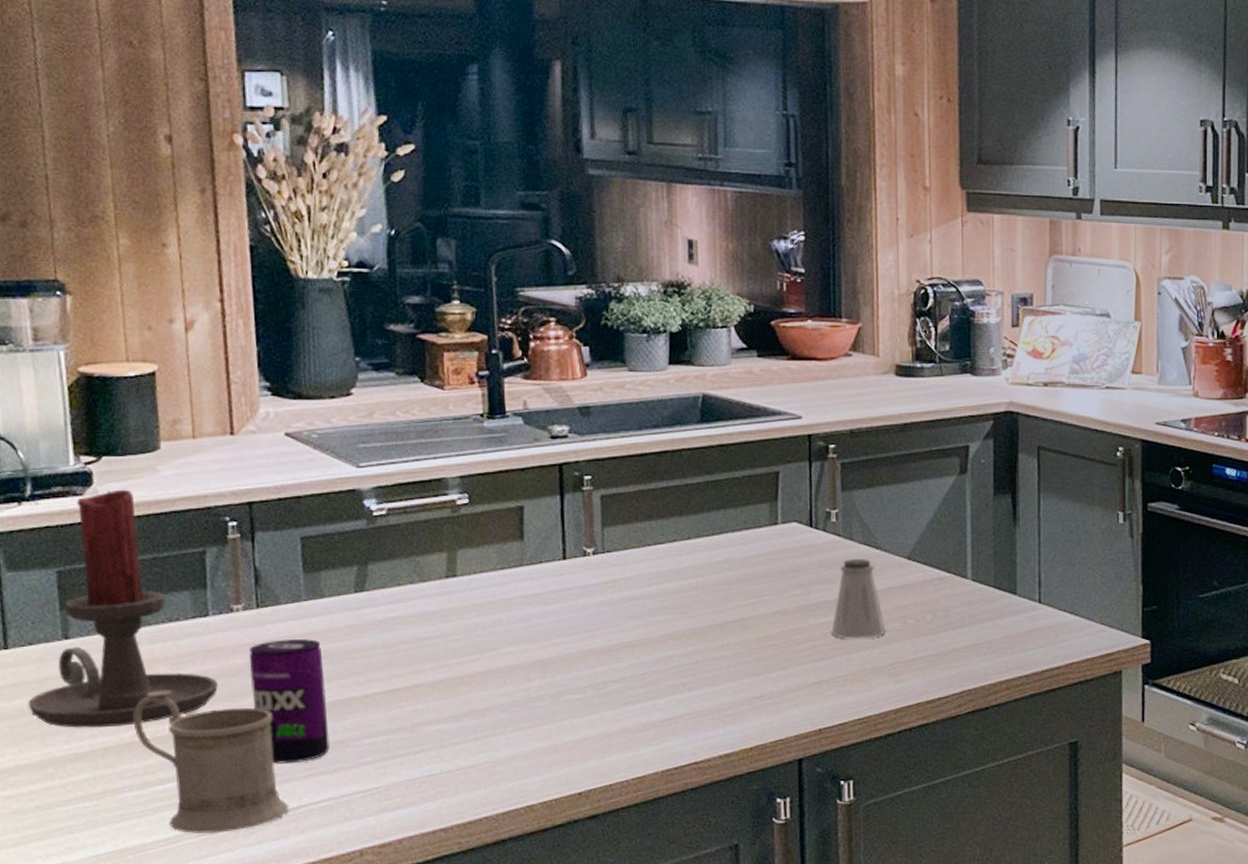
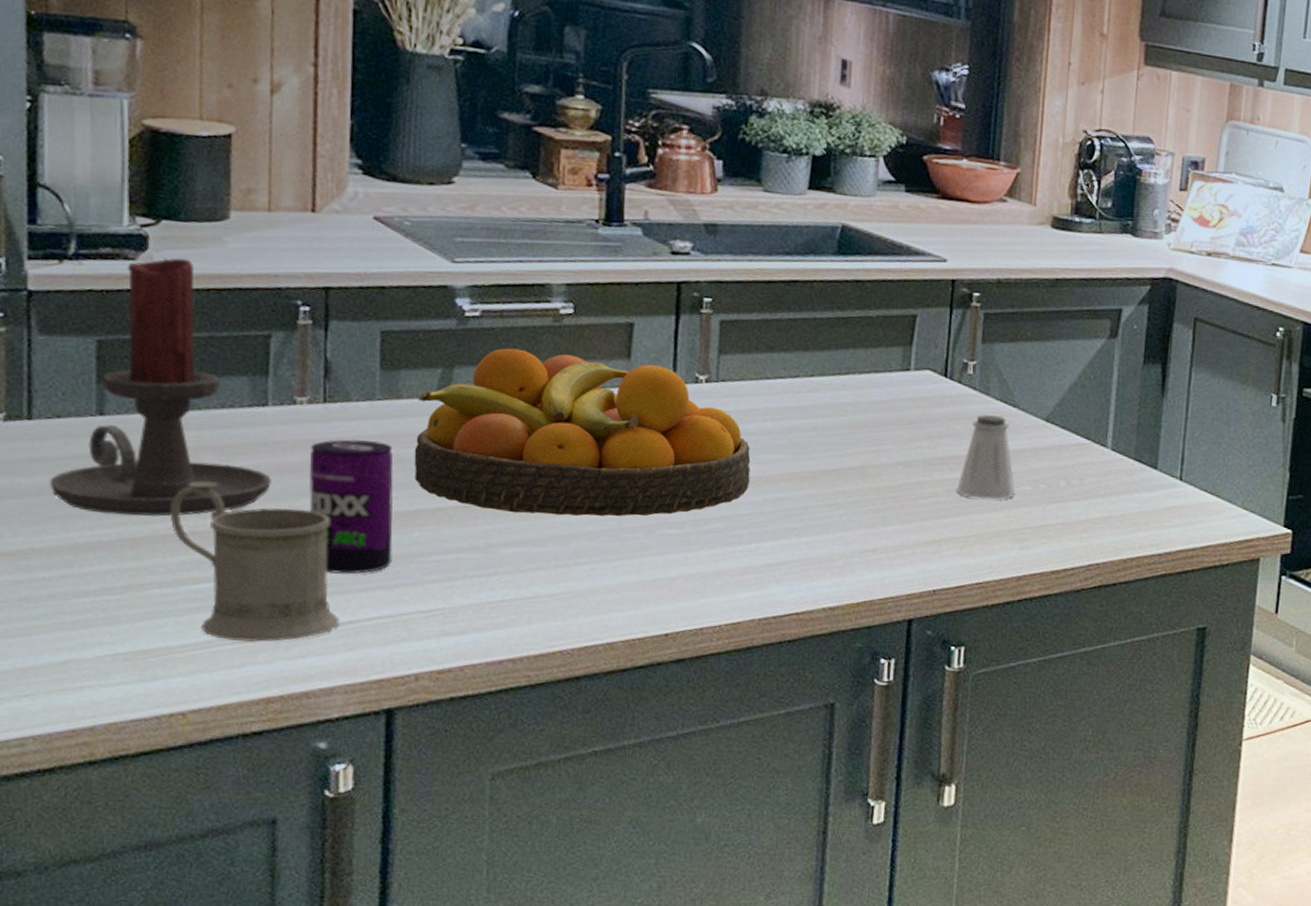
fruit bowl: none [338,541,642,693] -> present [414,348,751,517]

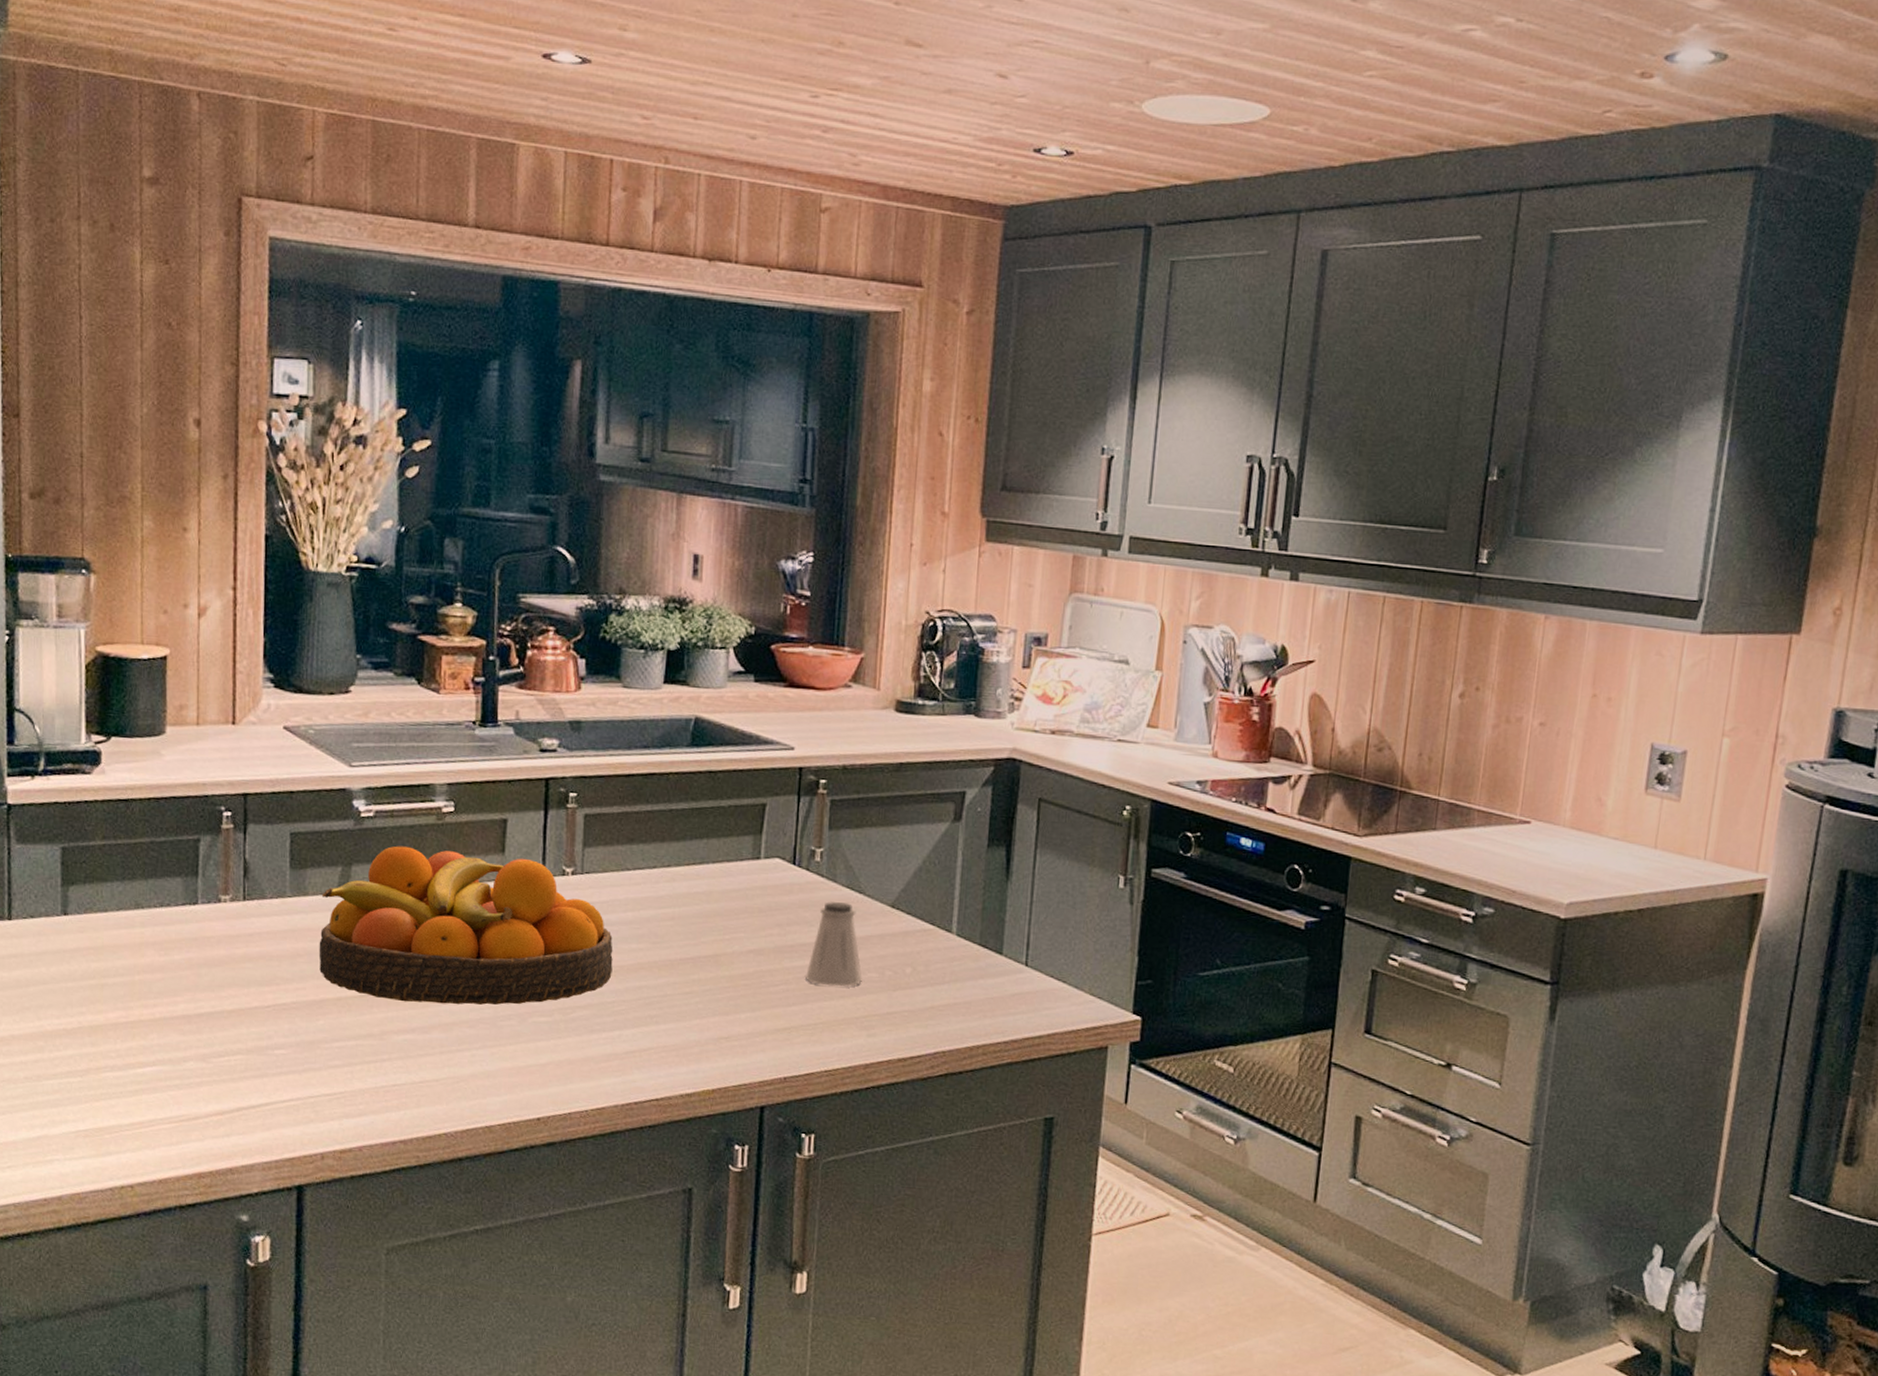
candle holder: present [49,258,271,516] -> none [25,771,201,1006]
mug: present [169,481,340,643] -> none [119,973,258,1122]
beverage can: present [309,439,394,574] -> none [231,934,302,1060]

